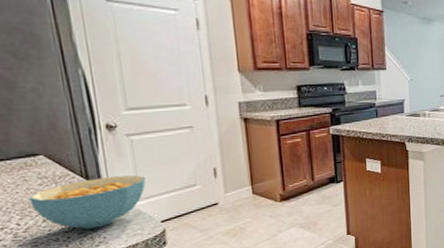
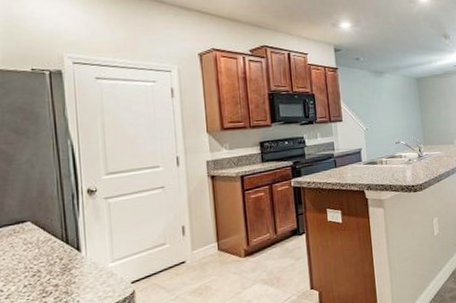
cereal bowl: present [29,175,146,230] -> none [14,236,119,294]

